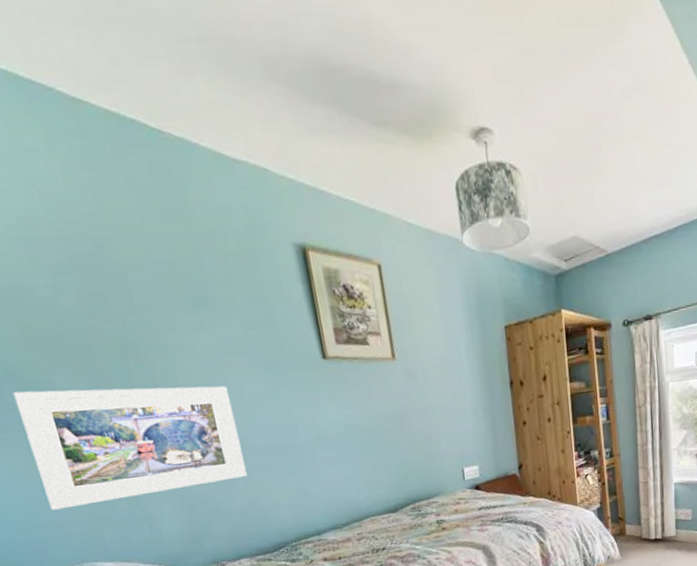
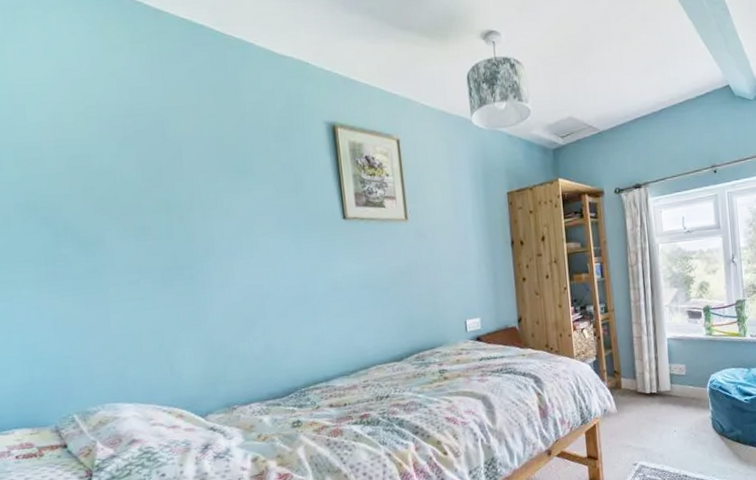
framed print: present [12,386,247,510] -> none [67,242,266,352]

